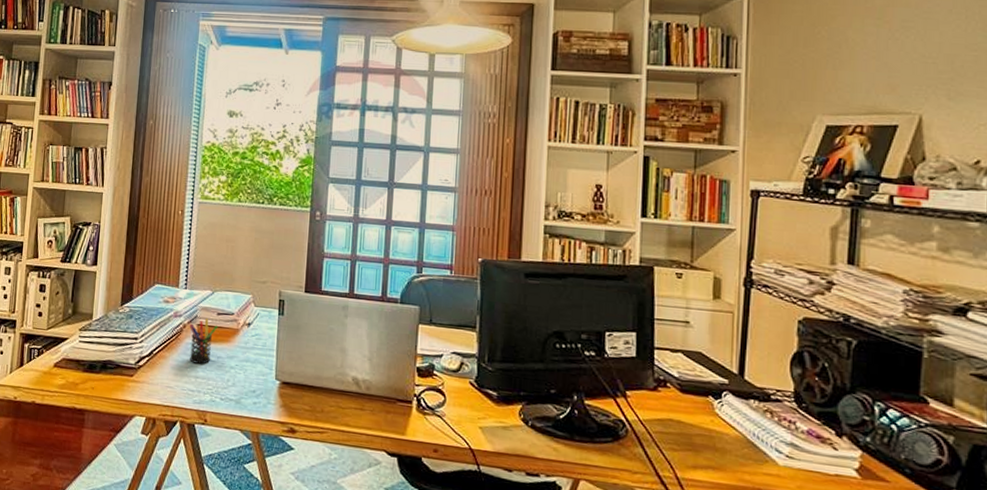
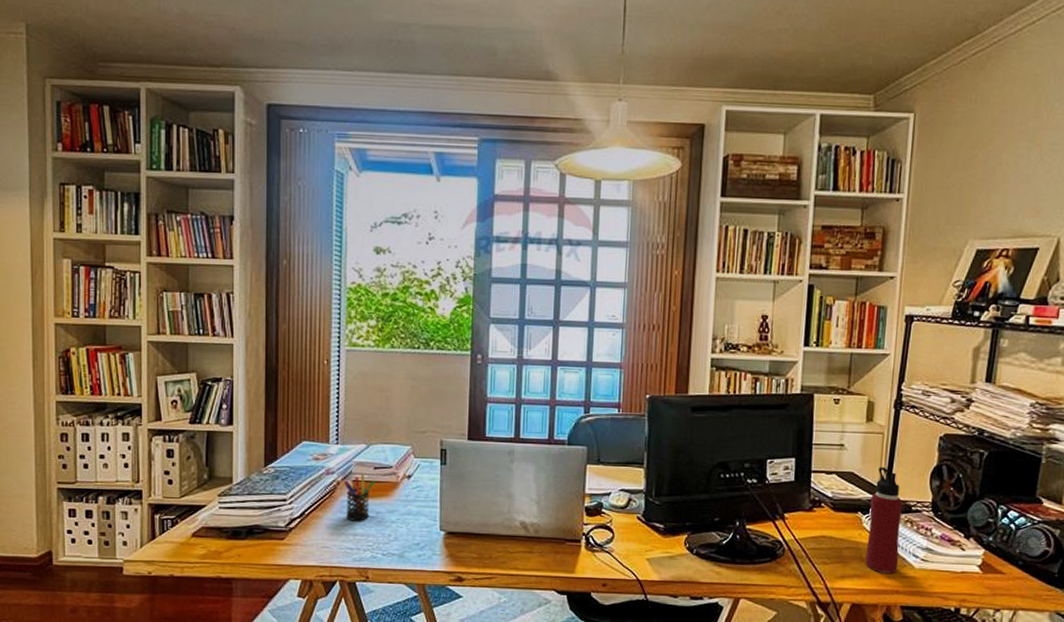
water bottle: none [720,348,760,469] -> present [865,467,903,573]

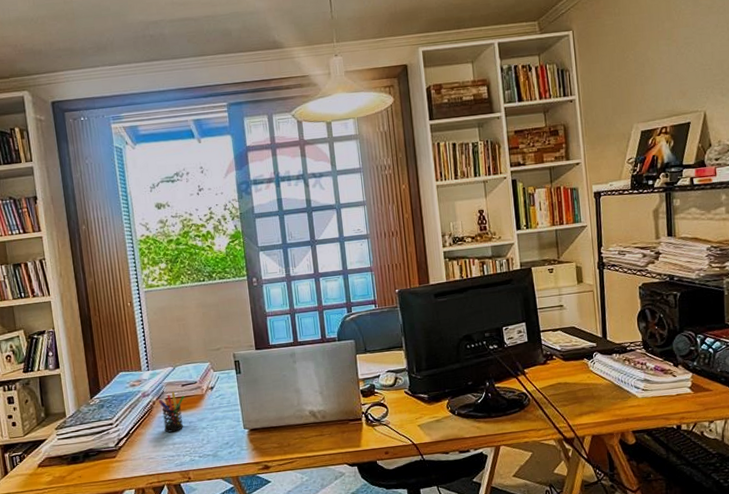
water bottle: present [865,467,903,573] -> none [592,318,624,406]

